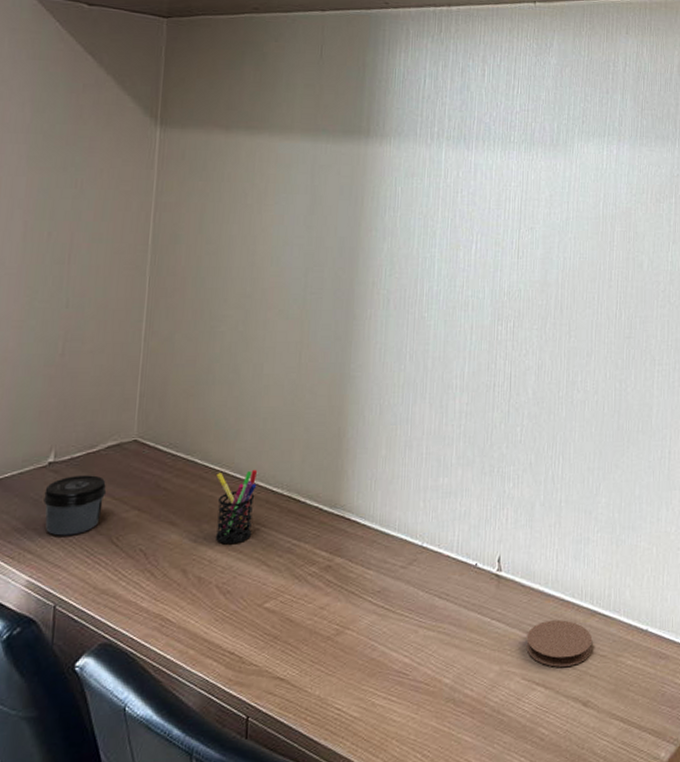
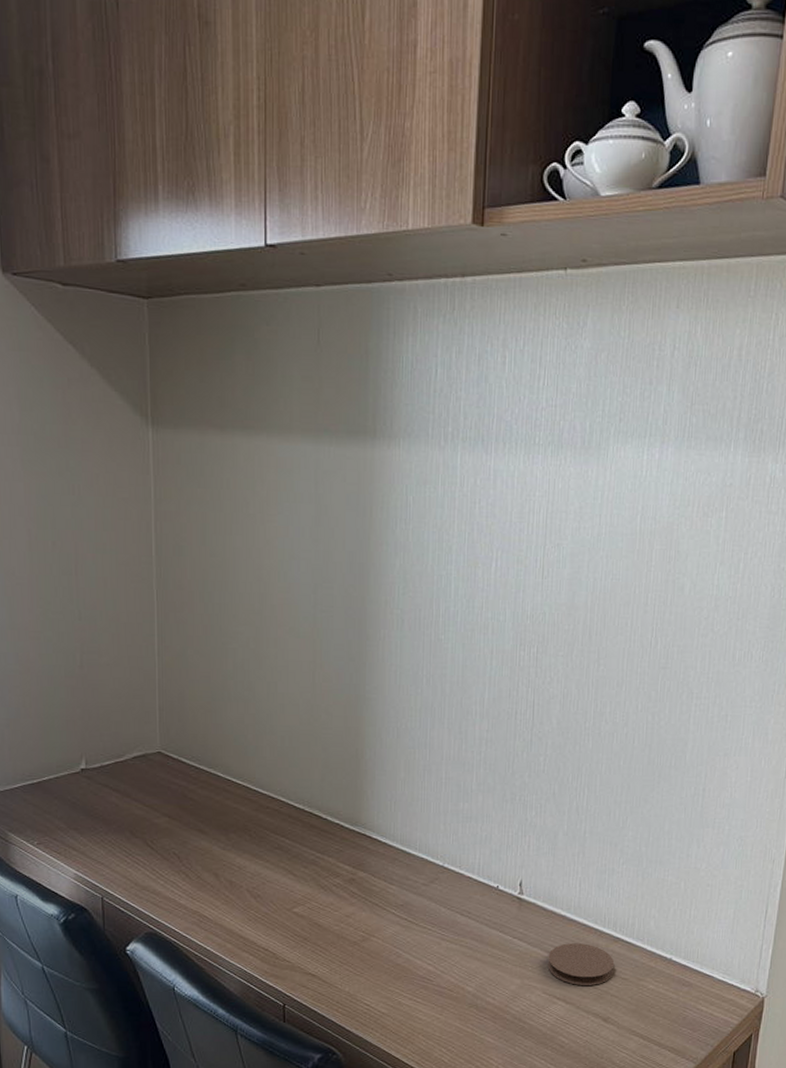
jar: present [44,475,107,536] -> none [81,782,138,837]
pen holder: present [215,469,258,545] -> none [239,785,279,854]

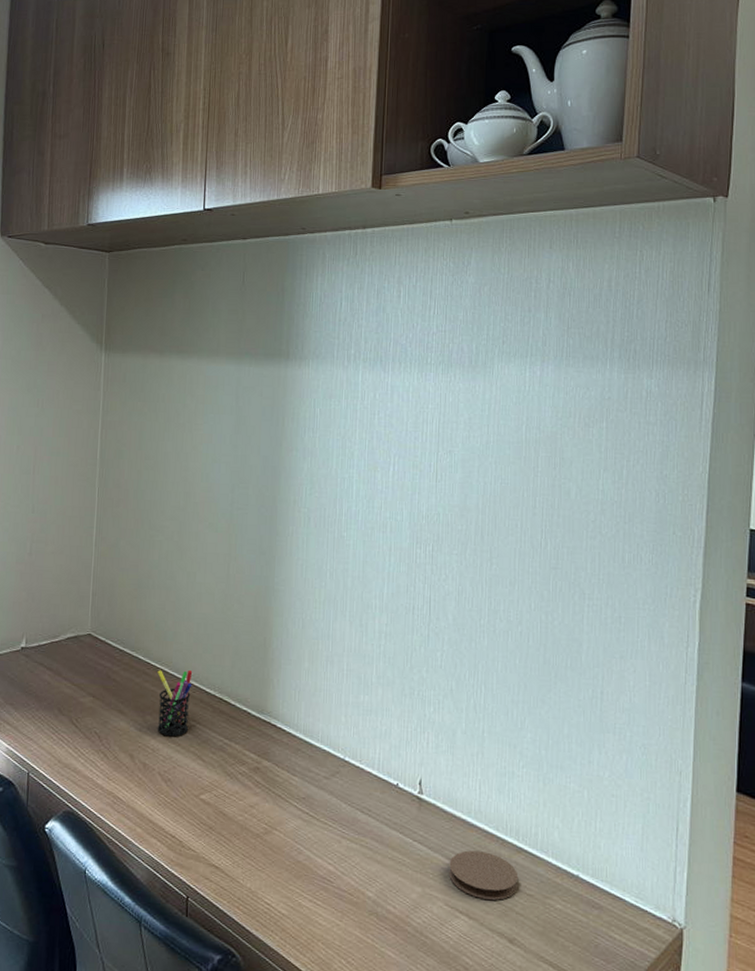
pen holder: none [239,785,279,854] -> present [157,669,193,737]

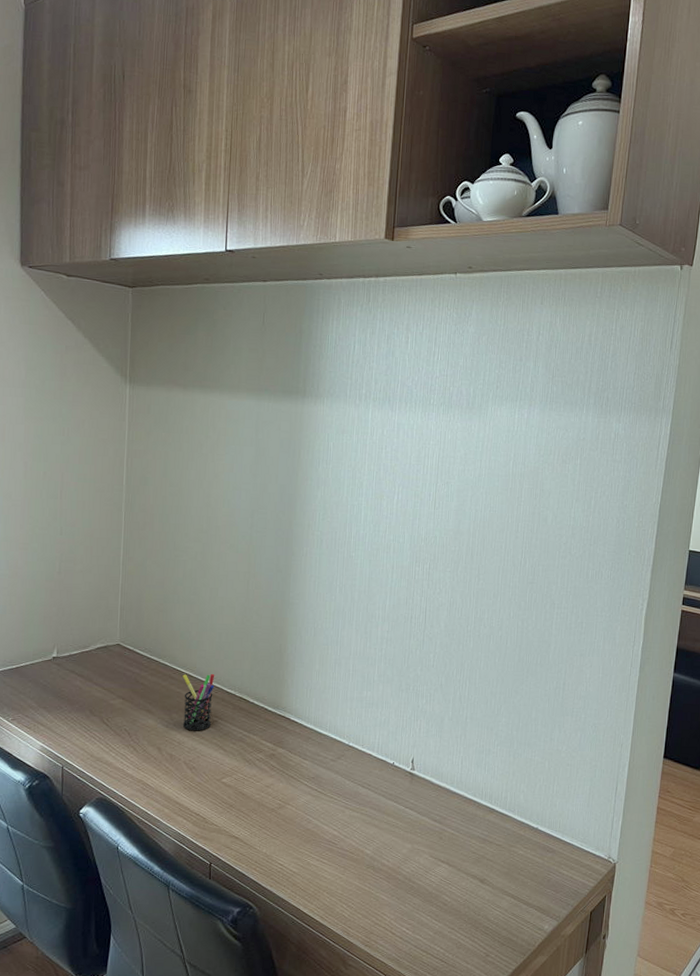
coaster: present [449,850,519,900] -> none [434,813,490,850]

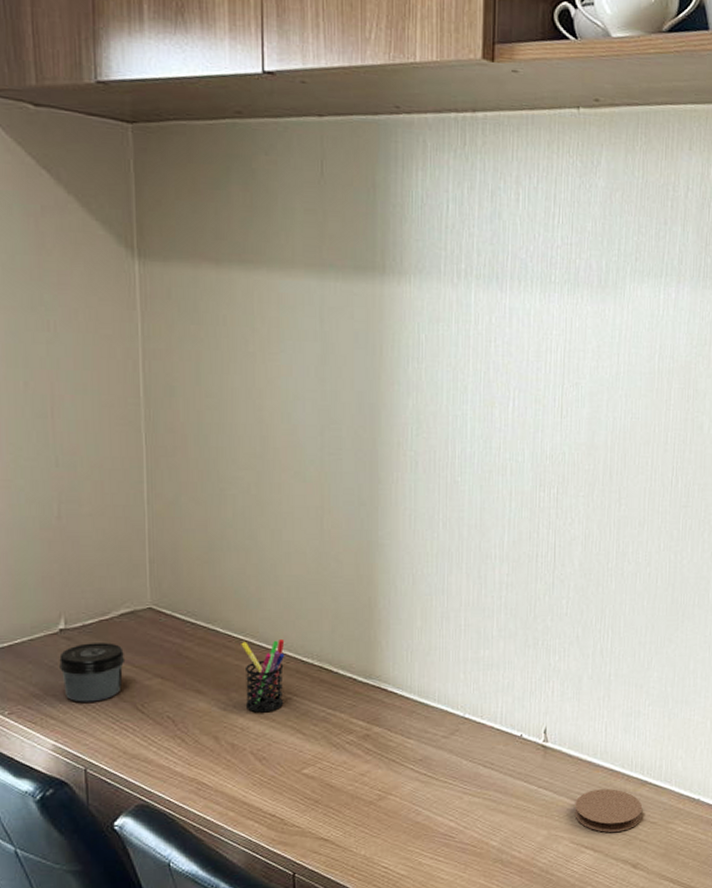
jar: none [51,669,98,715] -> present [59,643,126,702]
coaster: none [434,813,490,850] -> present [574,789,643,832]

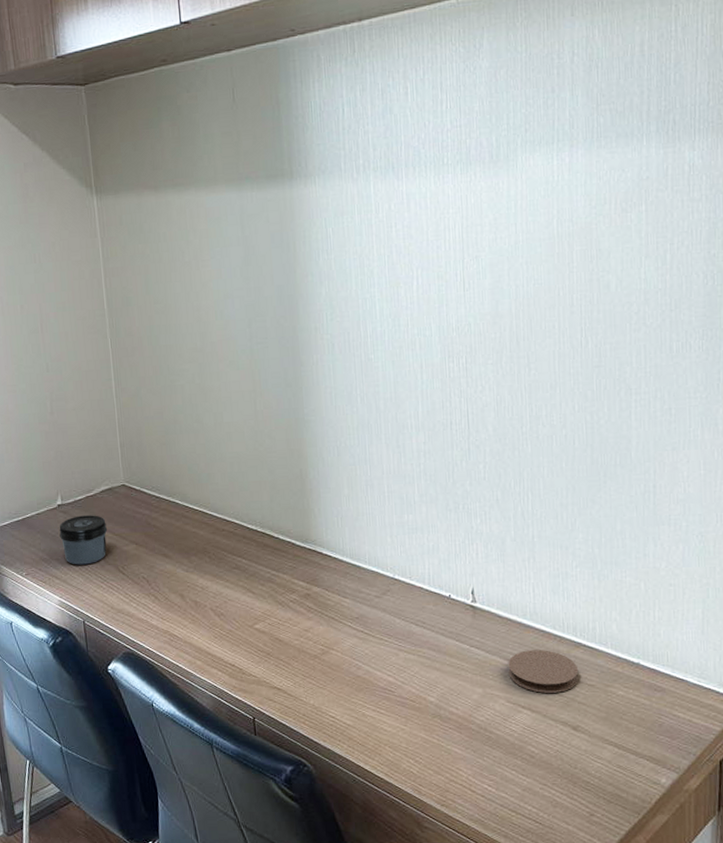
pen holder: present [241,638,285,713] -> none [196,508,234,574]

